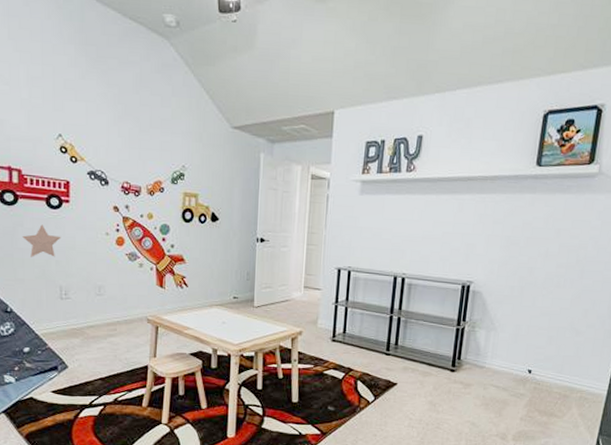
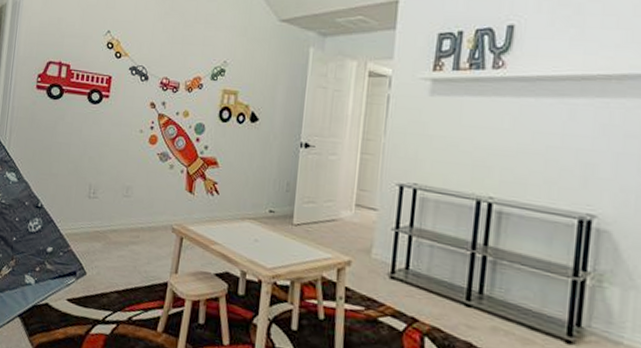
decorative star: present [22,224,62,257] -> none [62,119,97,153]

